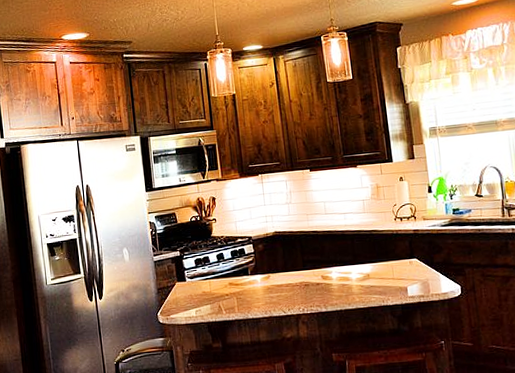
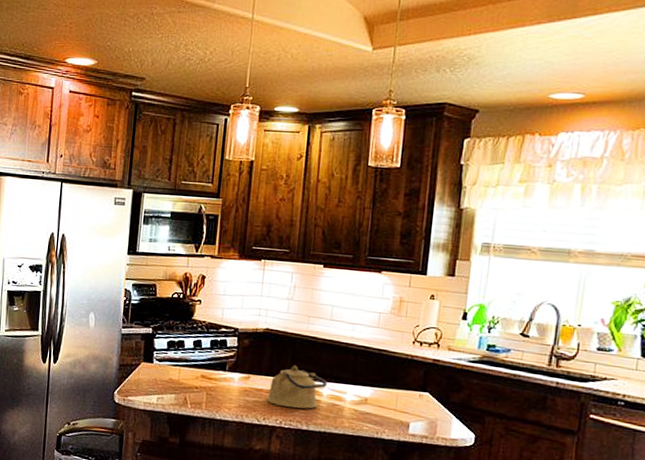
kettle: none [287,258,335,296] -> present [266,365,328,409]

